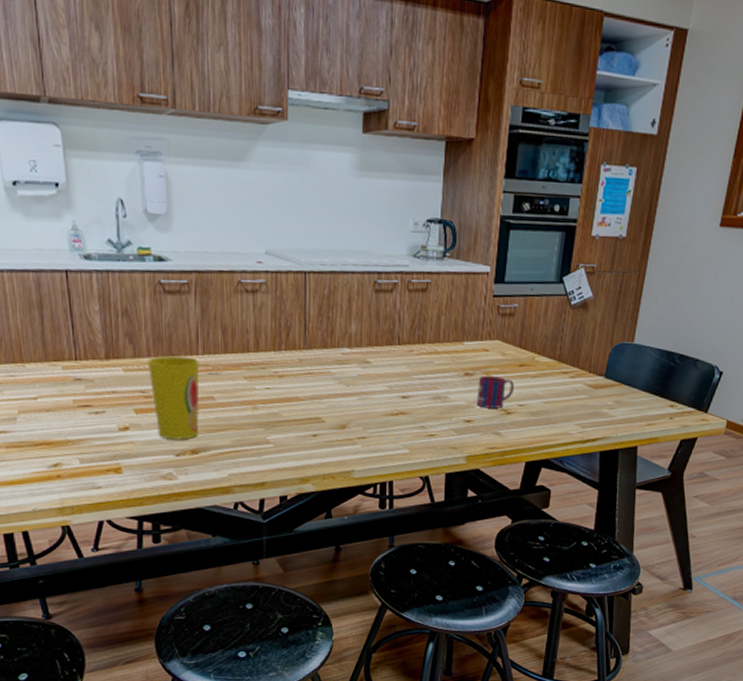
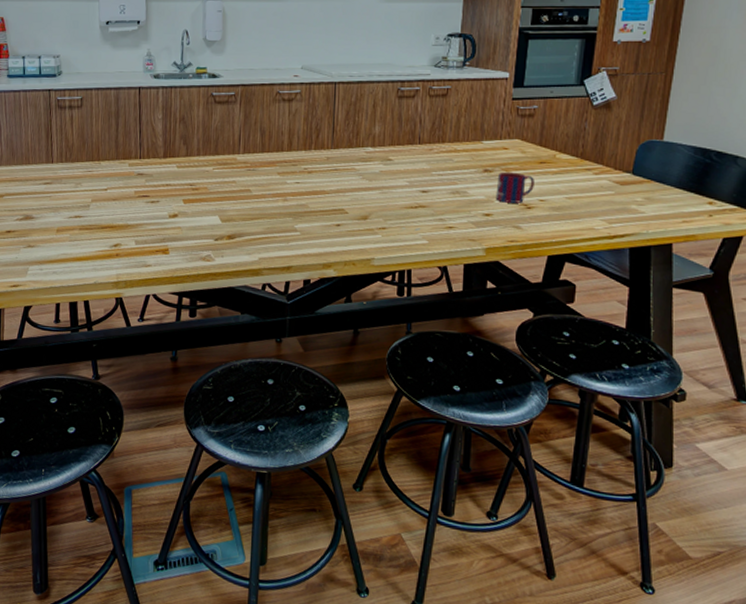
cup: present [148,356,200,440] -> none [197,155,240,227]

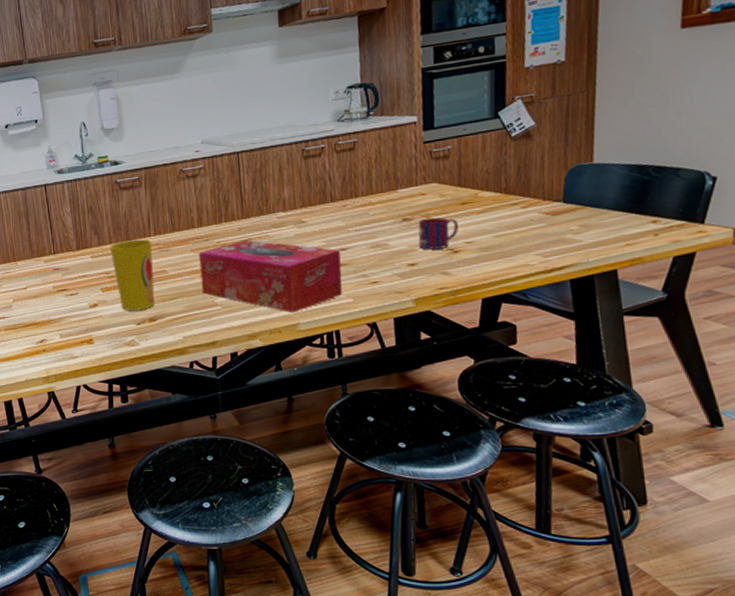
cup: none [197,155,240,227] -> present [110,239,155,311]
tissue box: none [283,169,422,248] -> present [199,239,342,313]

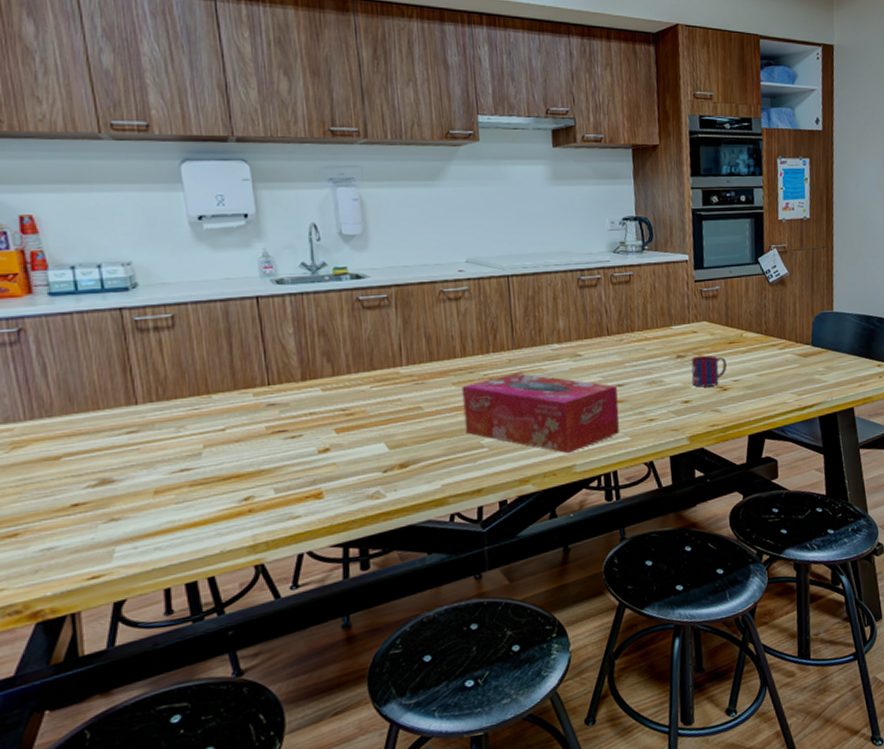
cup: present [110,239,155,311] -> none [348,369,407,457]

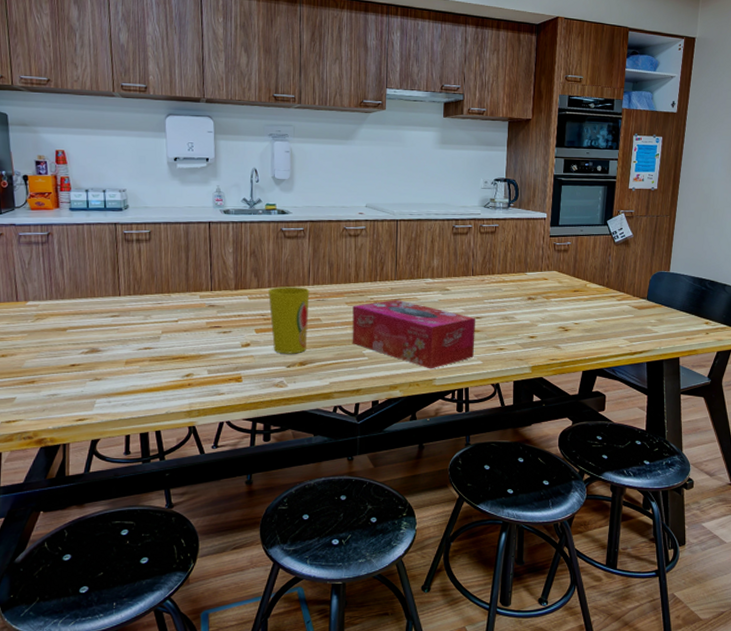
cup: none [348,369,407,457] -> present [268,286,310,354]
mug: present [691,355,727,387] -> none [538,299,570,326]

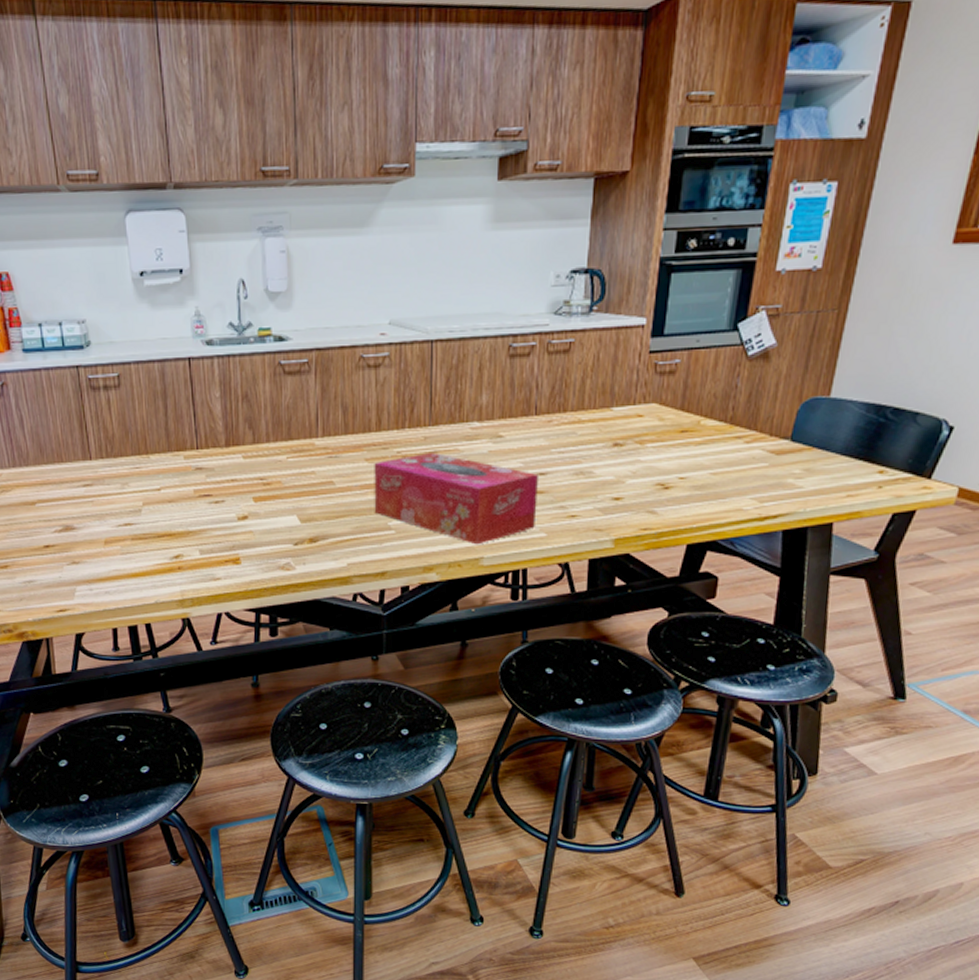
cup: present [268,286,310,354] -> none [267,440,319,528]

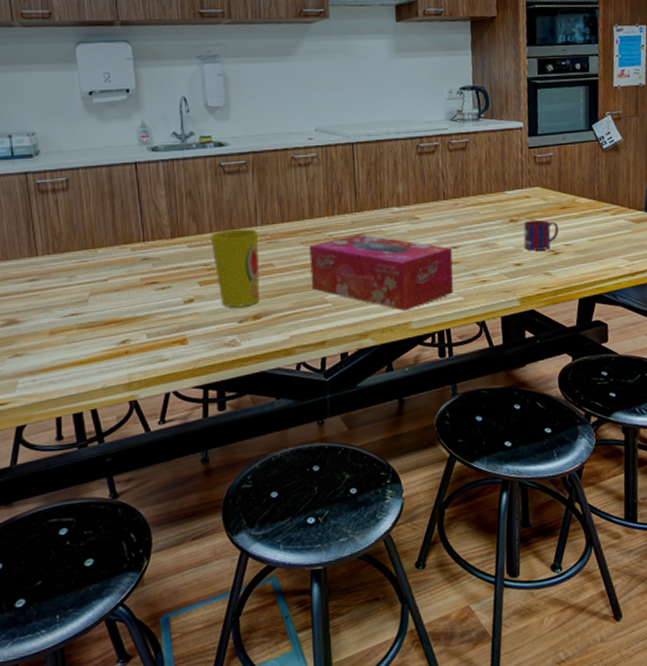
cup: none [267,440,319,528] -> present [210,229,260,308]
mug: none [627,444,674,483] -> present [523,219,559,251]

